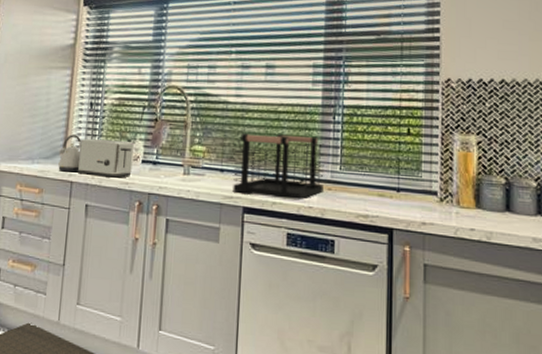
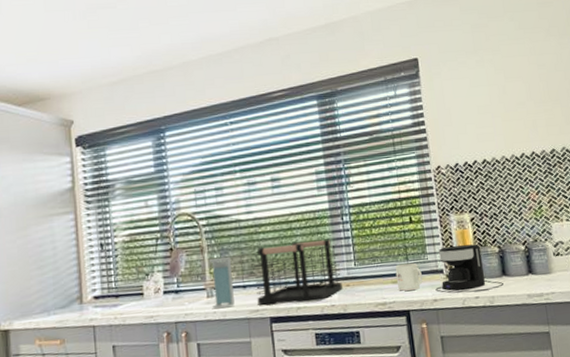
kettle: present [58,134,81,173] -> none [76,278,99,319]
toaster: present [77,138,134,179] -> none [95,275,155,318]
soap dispenser: none [187,135,212,189] -> present [208,257,235,309]
mug: none [383,176,414,209] -> present [395,262,423,292]
coffee maker: none [425,168,505,224] -> present [435,244,504,293]

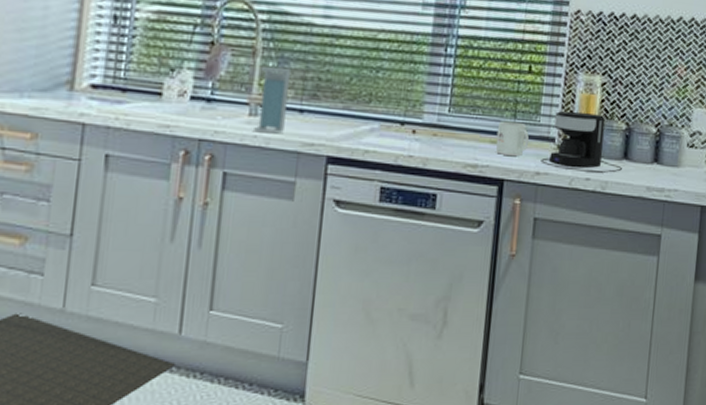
dish rack: present [254,239,343,305] -> none [314,65,433,148]

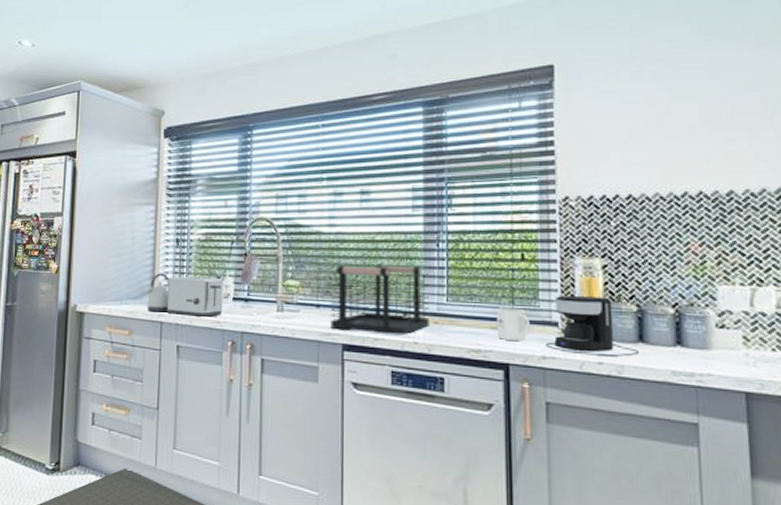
kettle: none [62,58,99,112] -> present [147,273,169,314]
toaster: none [92,65,179,120] -> present [166,276,224,318]
soap dispenser: present [254,66,290,134] -> none [282,270,306,326]
dish rack: none [314,65,433,148] -> present [330,265,429,336]

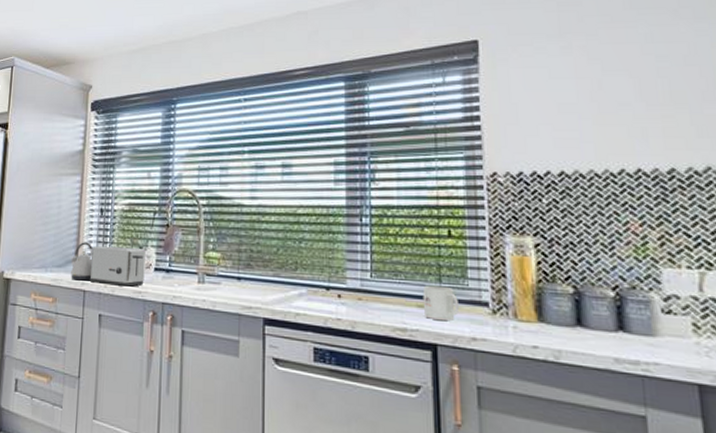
dish rack: present [330,265,429,336] -> none [251,238,353,312]
coffee maker: present [545,296,639,357] -> none [475,275,577,341]

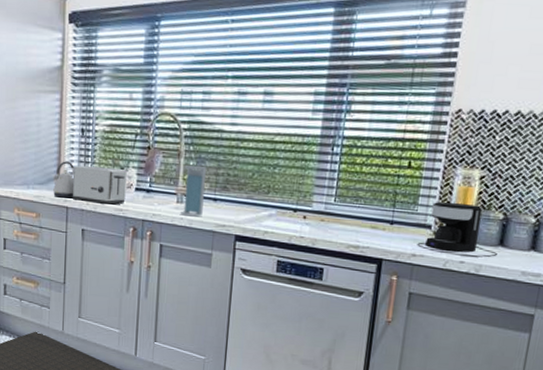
soap dispenser: none [203,241,227,298] -> present [181,164,206,217]
mug: present [422,285,460,322] -> none [376,209,407,241]
coffee maker: none [475,275,577,341] -> present [417,202,497,258]

